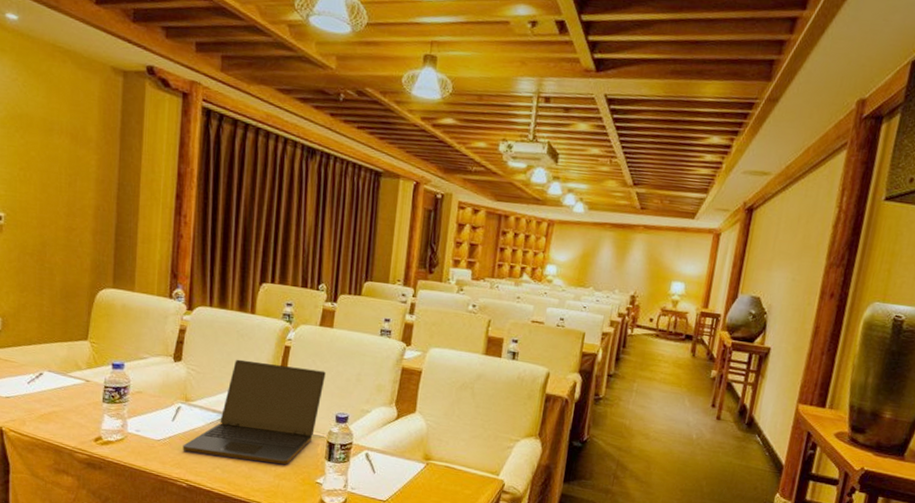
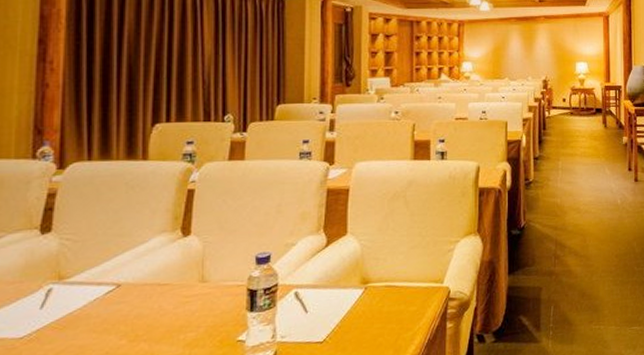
laptop: present [183,359,326,465] -> none [56,209,240,344]

